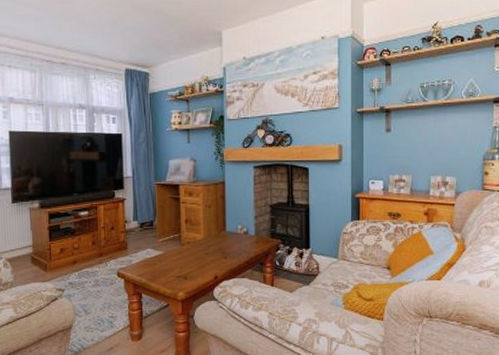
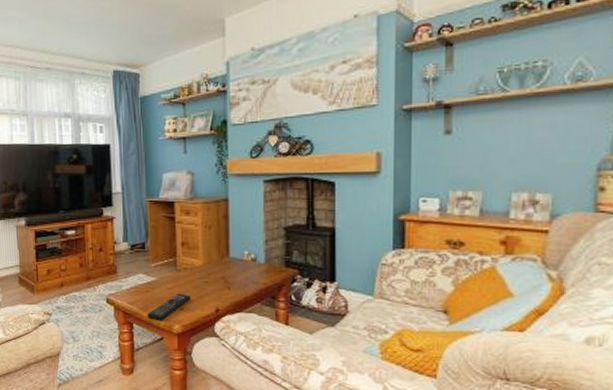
remote control: none [155,264,194,289] -> present [147,293,191,320]

